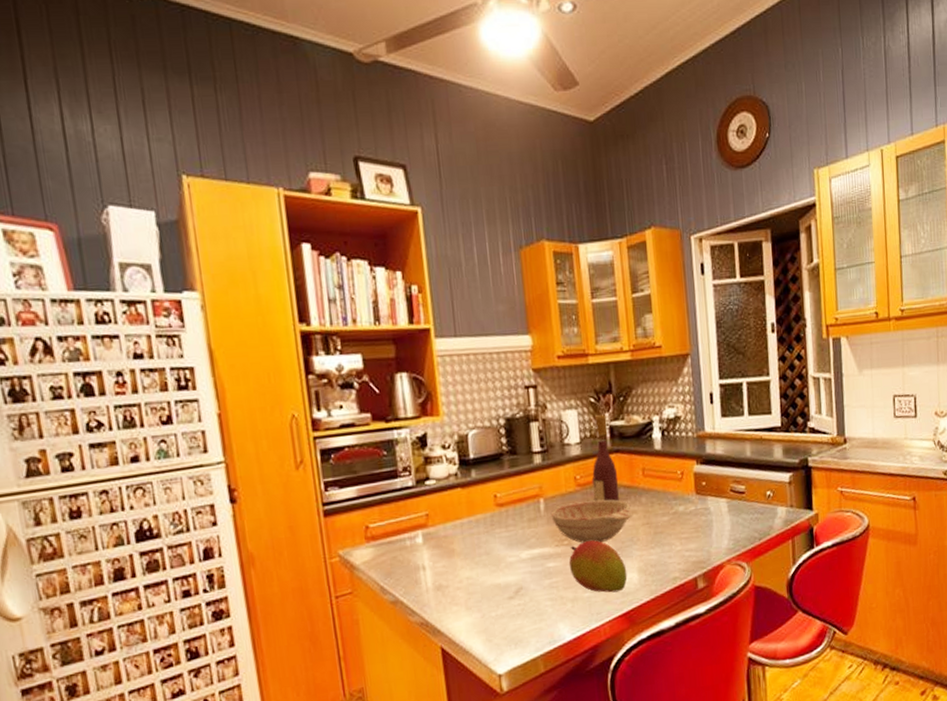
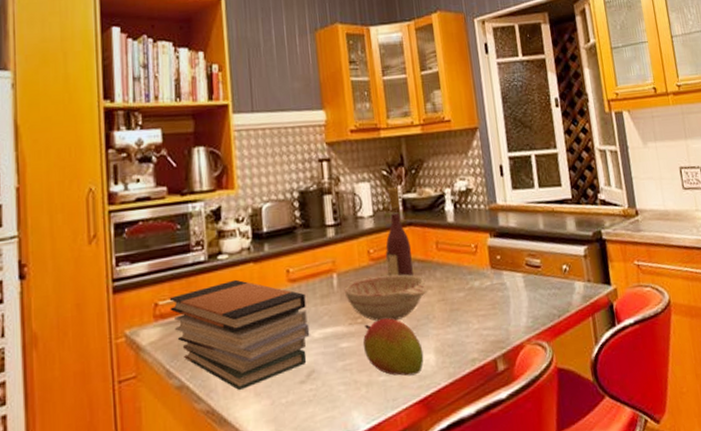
book stack: none [379,504,518,605] -> present [169,279,310,390]

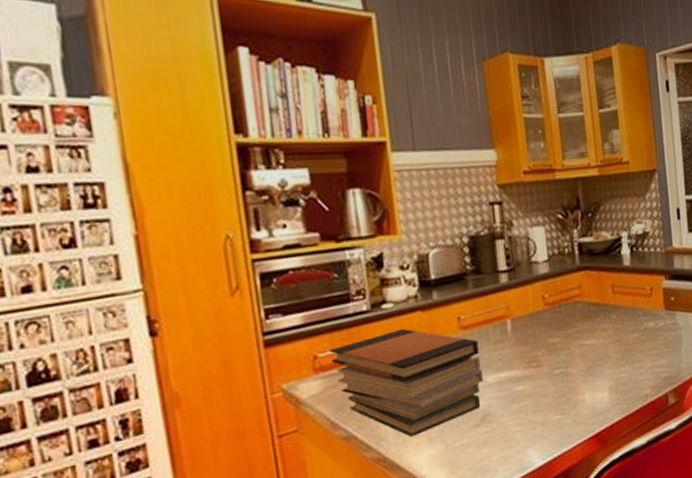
decorative bowl: present [344,274,427,322] -> none [518,318,602,364]
fruit: present [362,318,424,377] -> none [537,360,599,414]
wine bottle: present [385,187,413,277] -> none [560,231,589,321]

